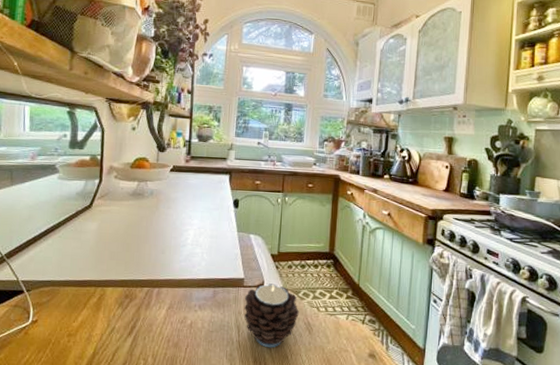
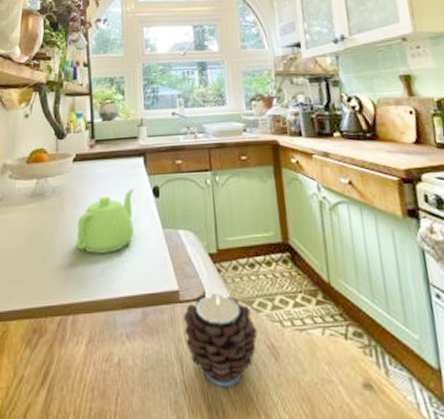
teapot: none [165,198,219,246] -> present [75,188,134,255]

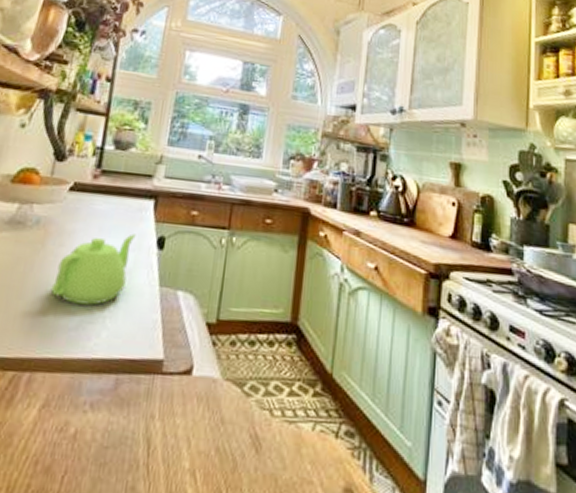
candle: present [183,294,258,388] -> none [158,369,243,477]

